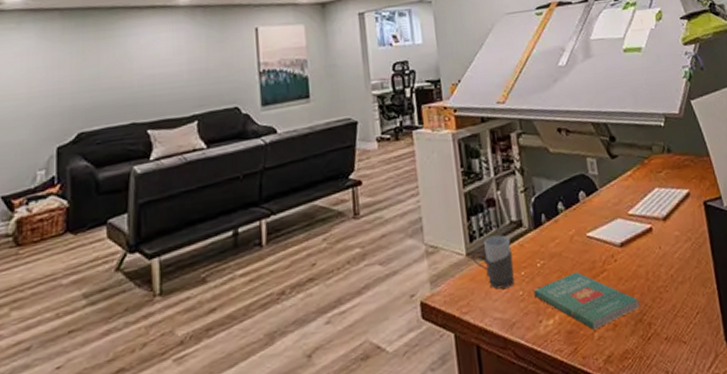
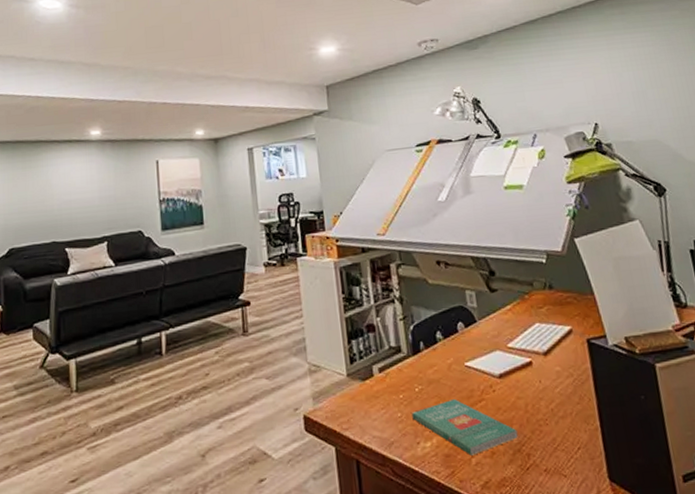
mug: present [471,235,514,289] -> none [352,359,393,410]

